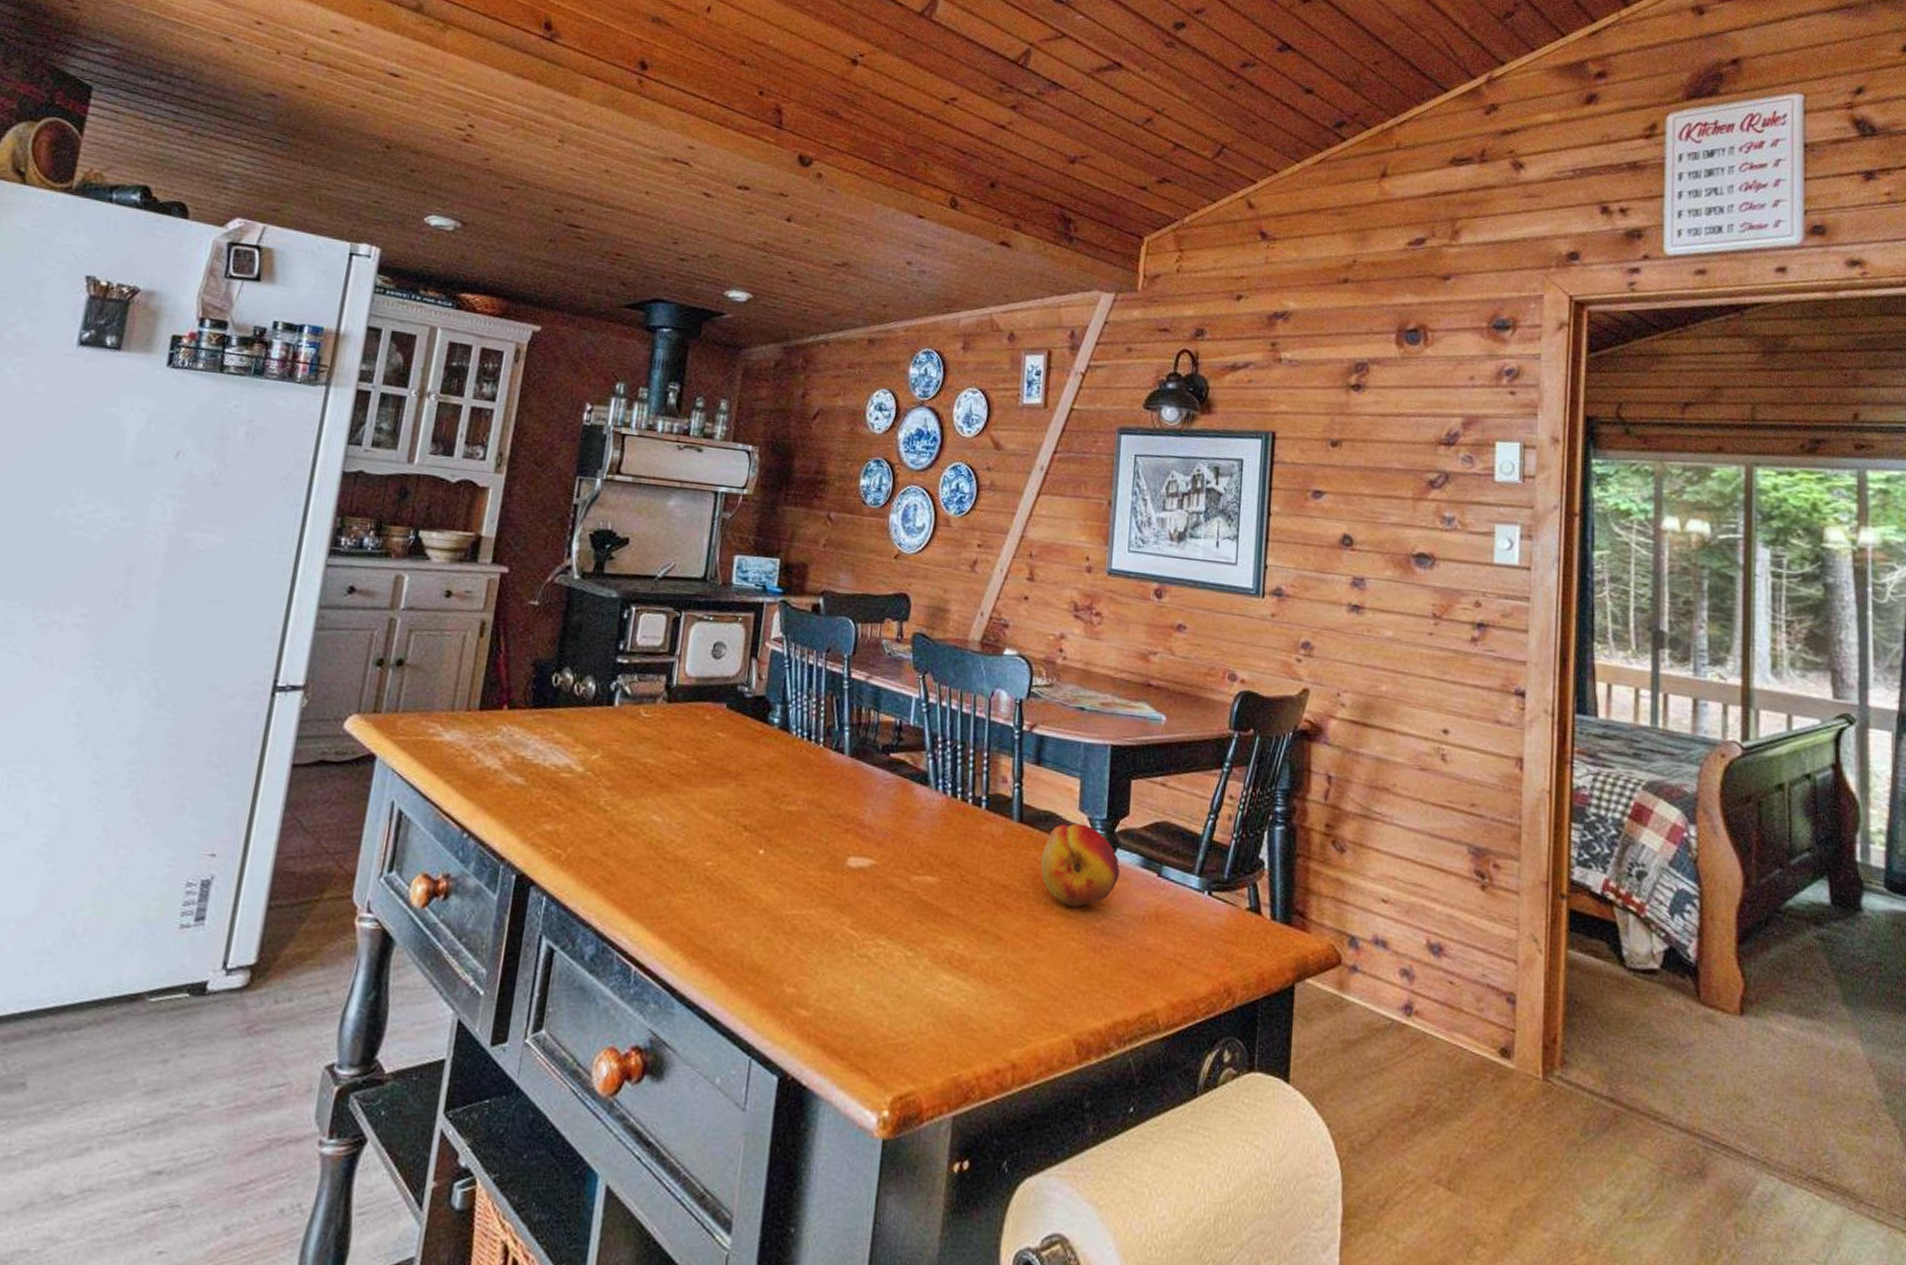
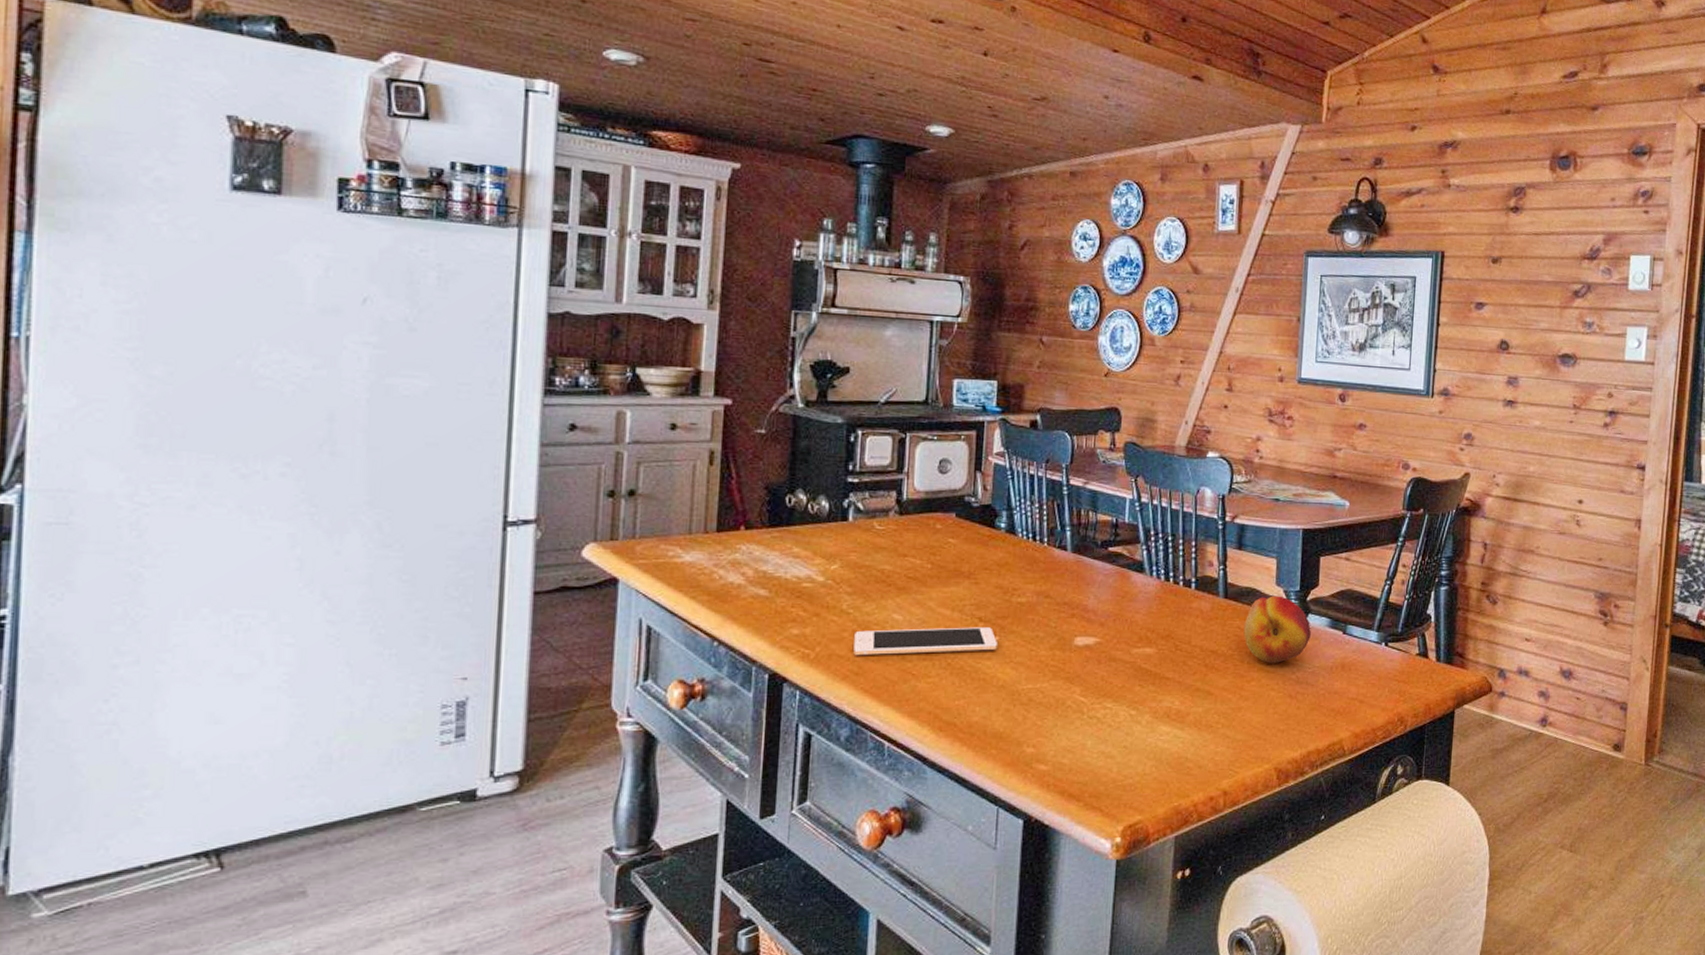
cell phone: none [607,831,762,866] -> present [853,627,997,656]

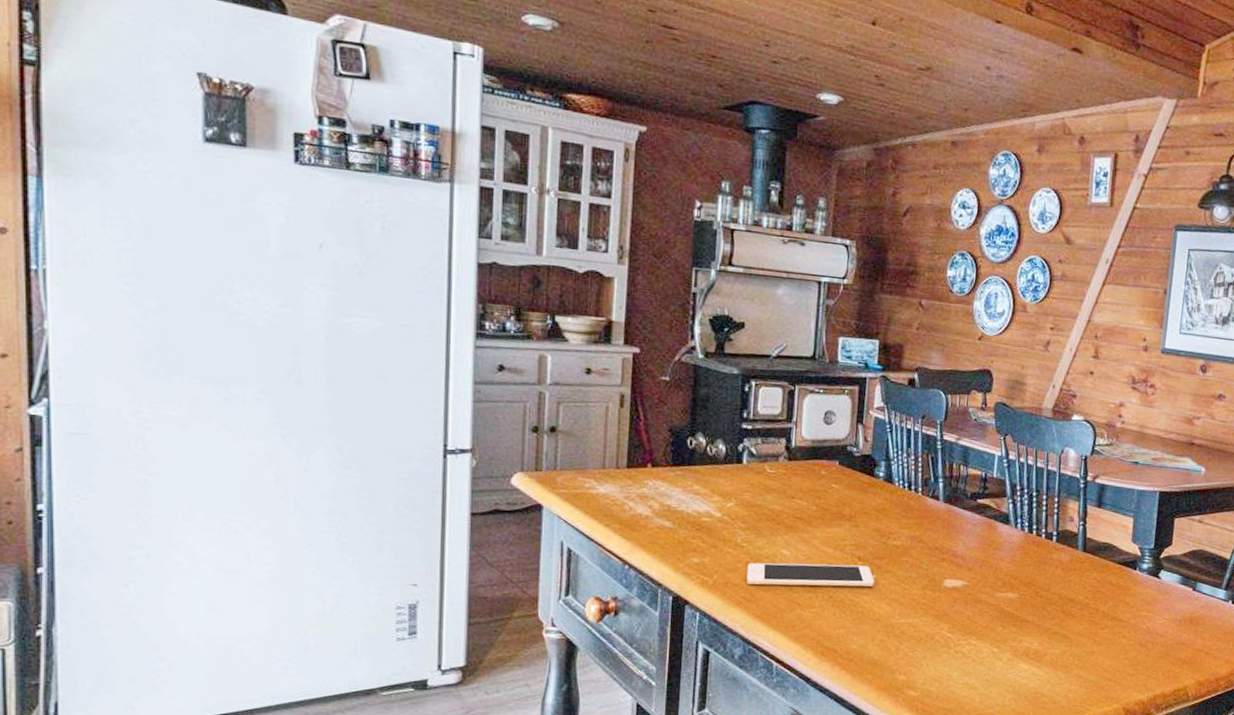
fruit: present [1243,595,1311,663] -> none [1099,551,1163,614]

